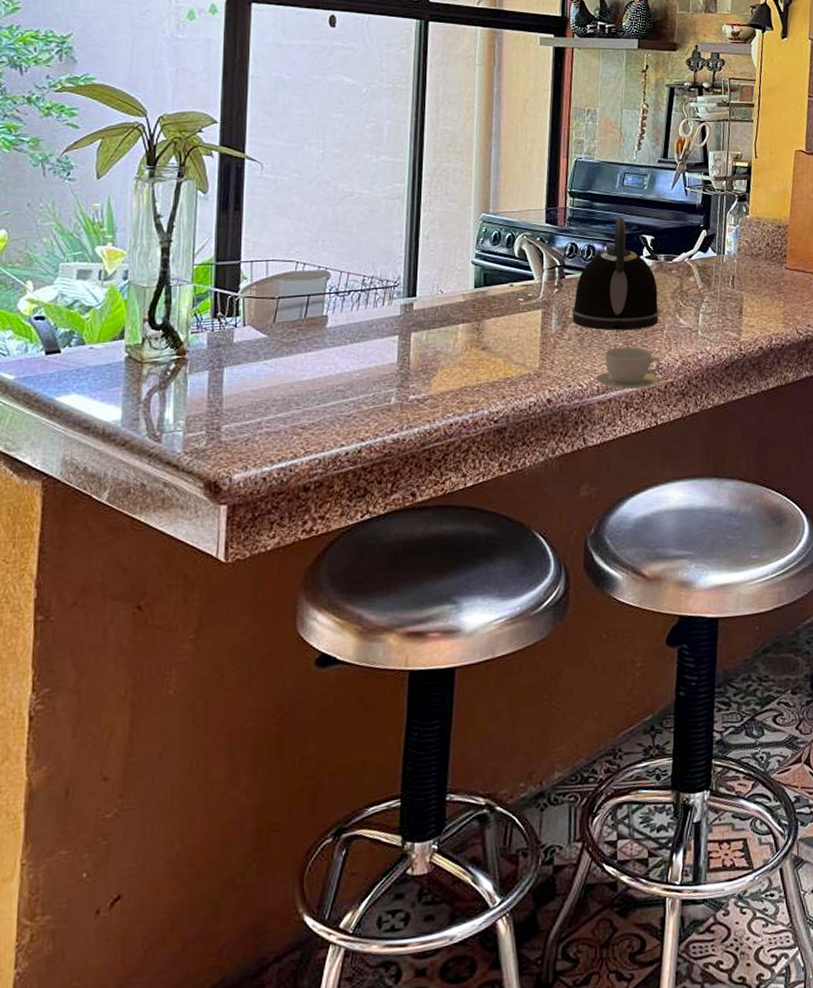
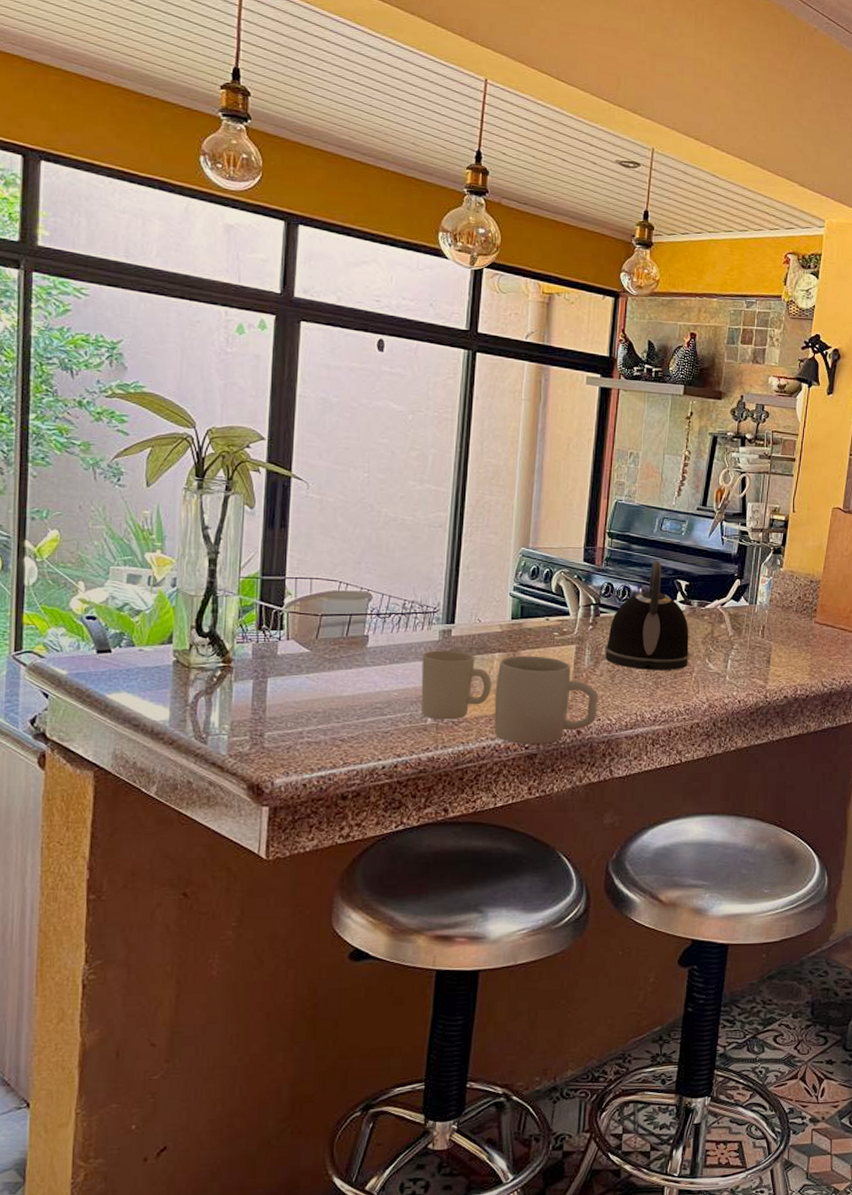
mug: none [384,324,456,399] -> present [421,650,491,720]
mug: none [460,324,568,418] -> present [494,655,599,745]
teacup: present [595,347,661,389] -> none [624,686,688,726]

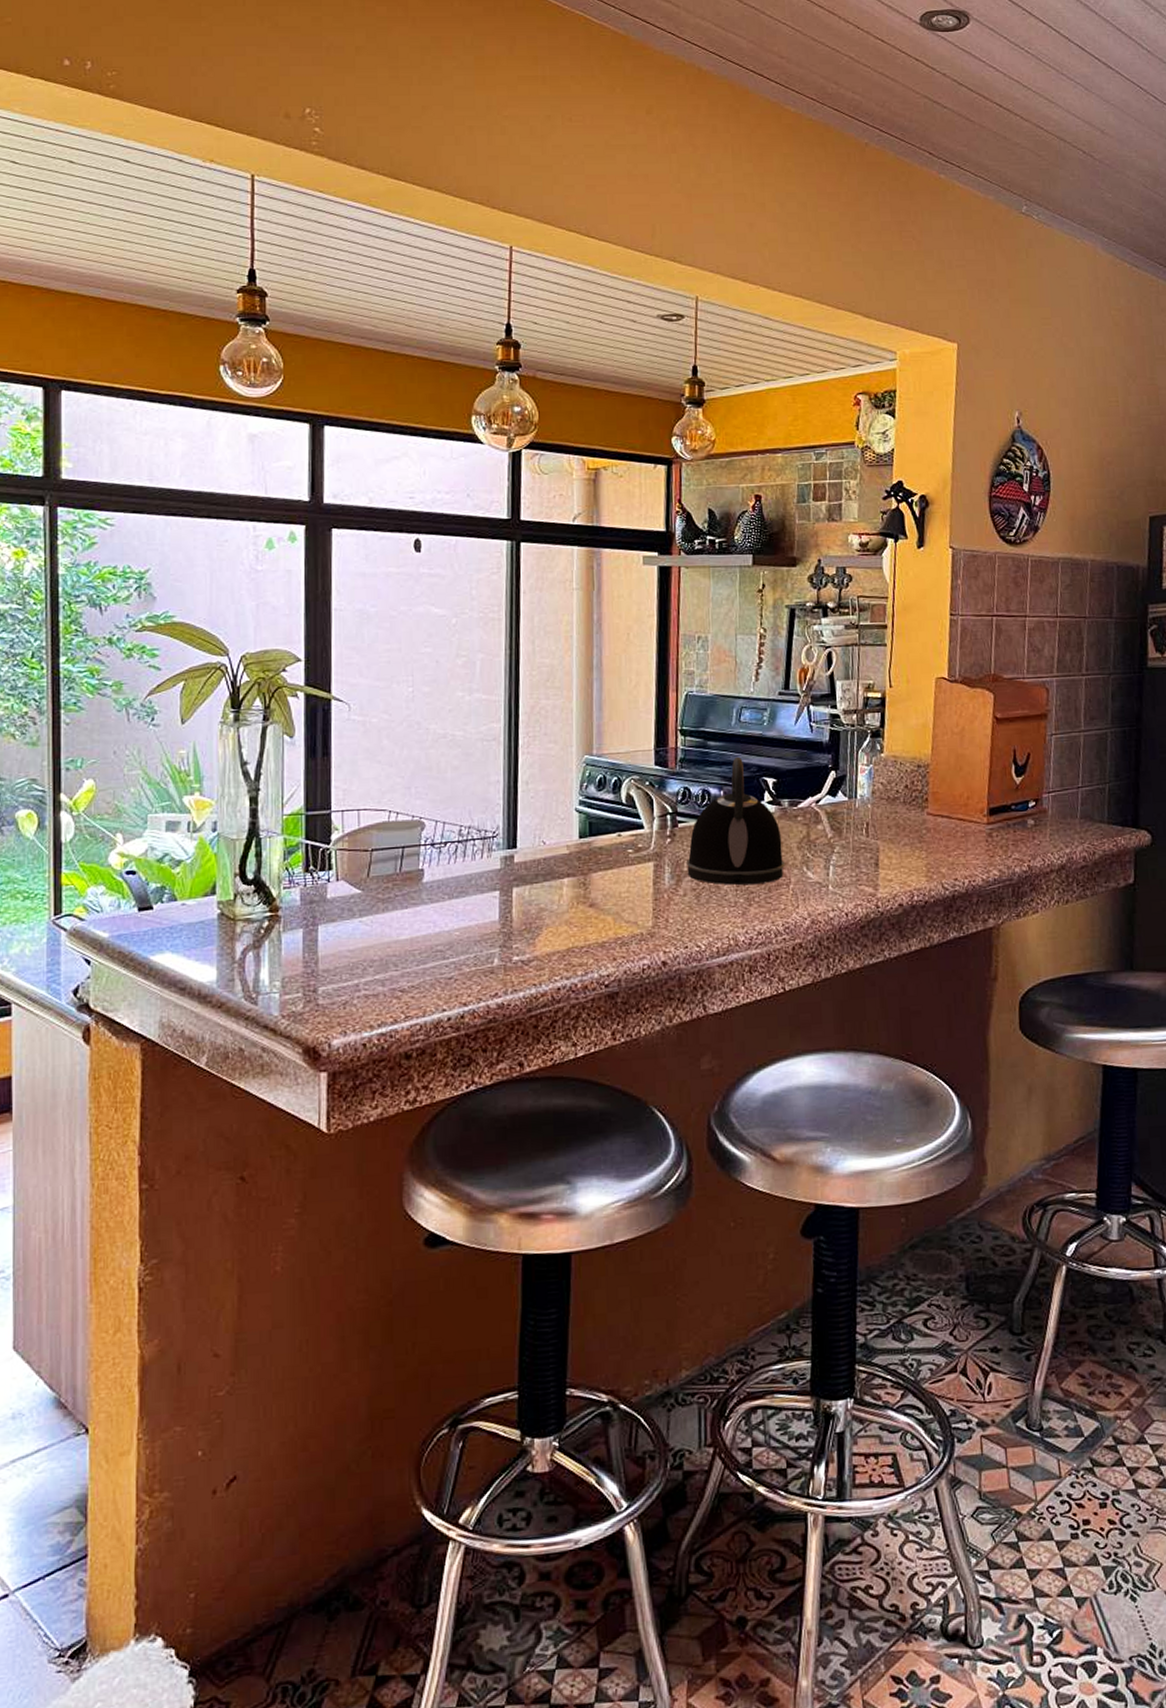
mug: present [421,650,491,720] -> none [484,879,562,960]
mug: present [494,655,599,745] -> none [566,878,684,982]

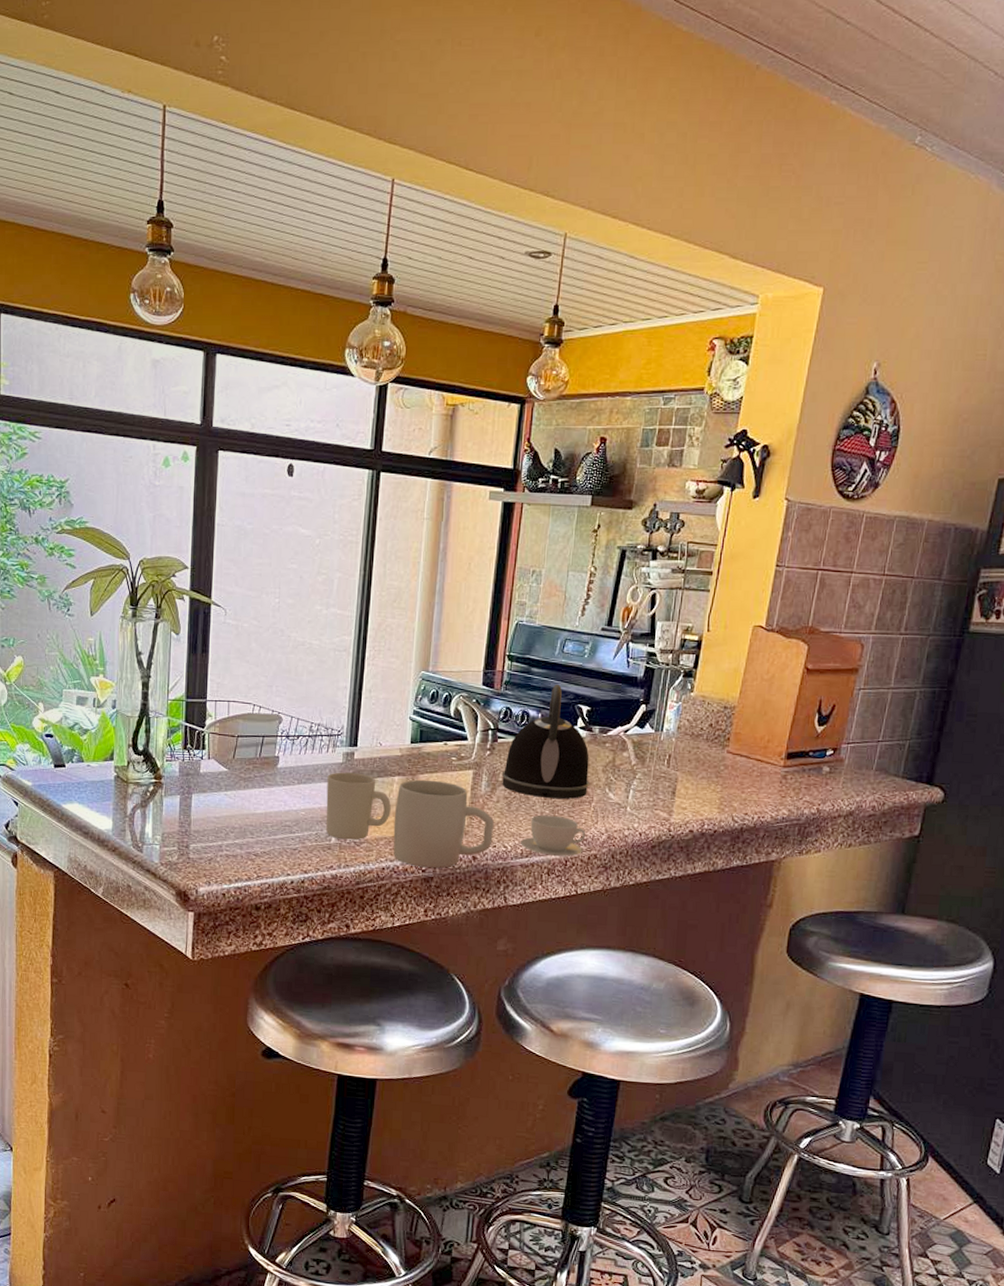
mug: none [484,879,562,960] -> present [326,772,391,840]
mug: none [566,878,684,982] -> present [393,779,495,869]
teacup: none [714,903,788,951] -> present [520,814,586,856]

